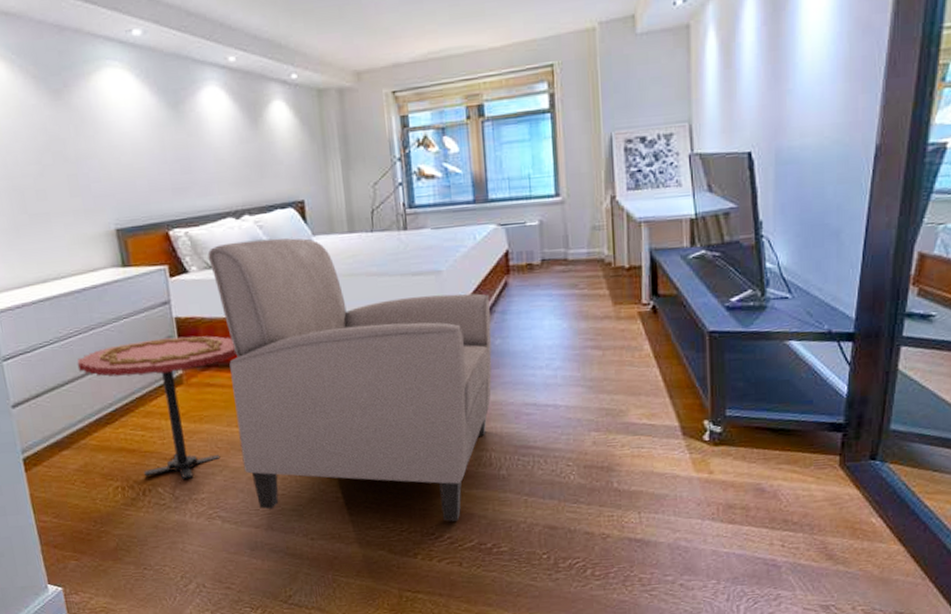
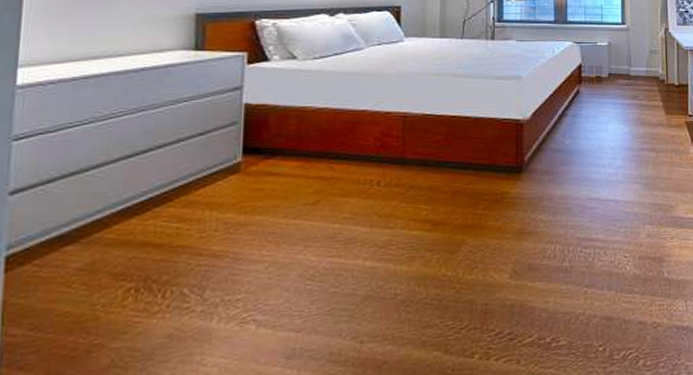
side table: present [77,335,237,480] -> none [112,123,308,279]
chair: present [207,238,492,522] -> none [293,36,563,316]

